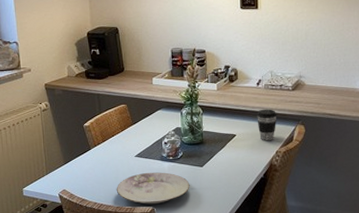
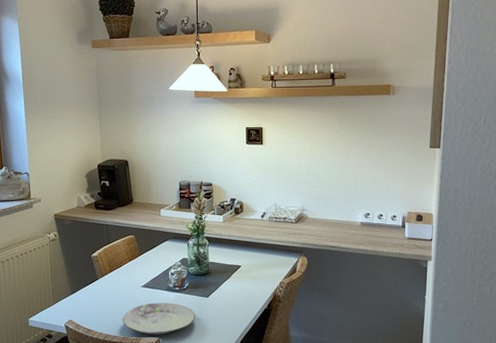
coffee cup: present [257,109,277,140] -> none [261,241,281,271]

